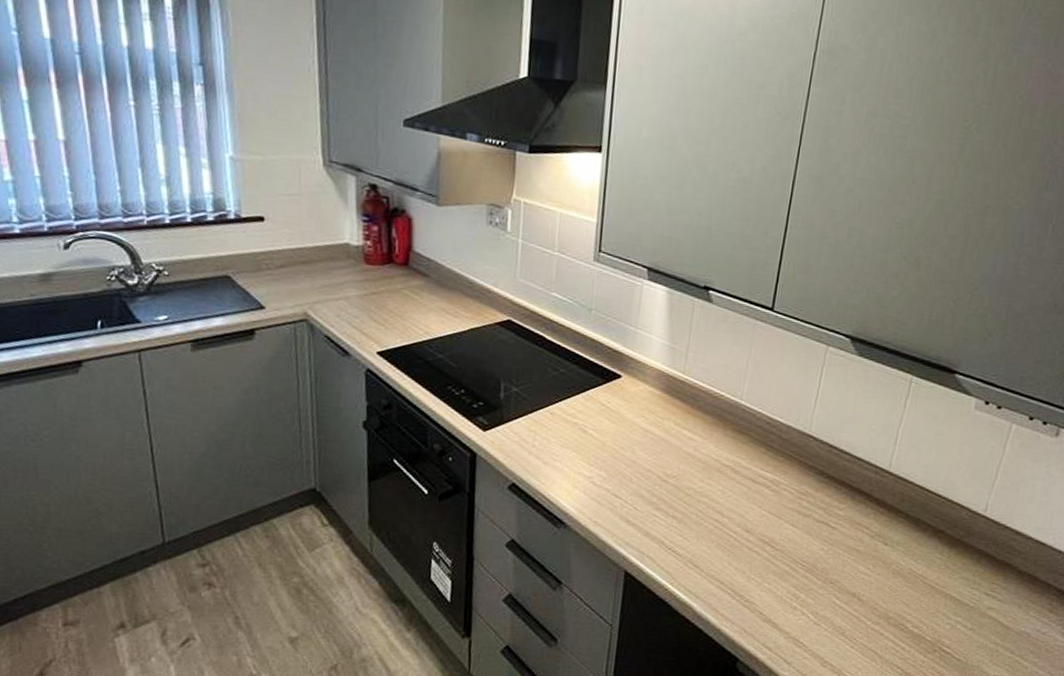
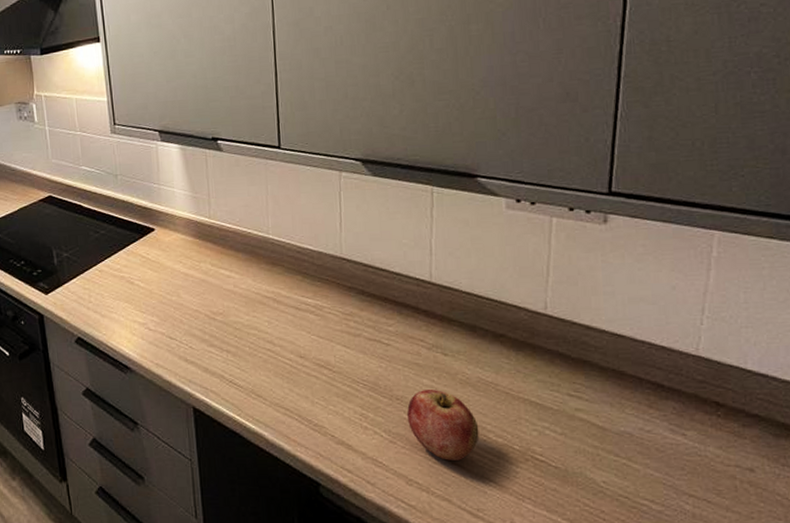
apple: none [836,575,900,647] -> present [406,388,480,461]

